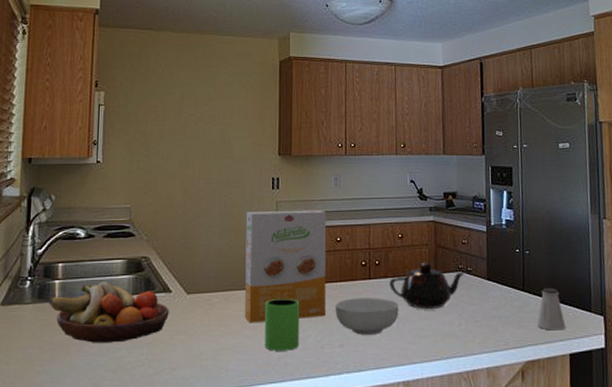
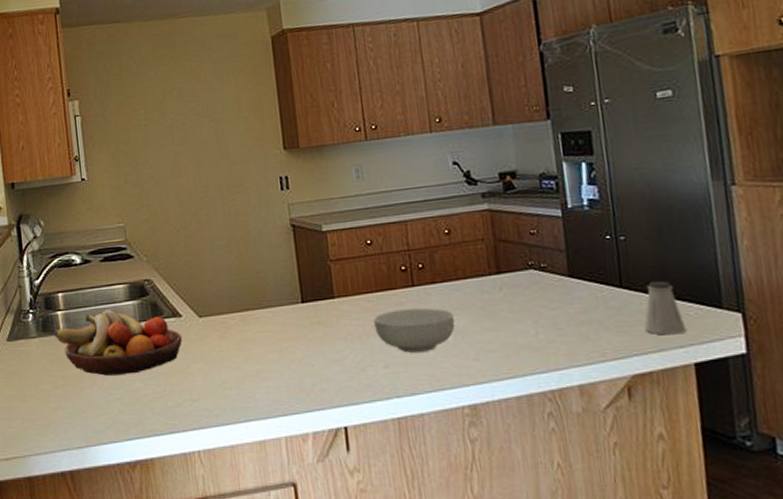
cereal box: present [244,210,327,323] -> none [254,209,363,346]
mug: present [264,298,300,351] -> none [290,314,335,376]
teapot: present [389,263,466,309] -> none [438,261,539,318]

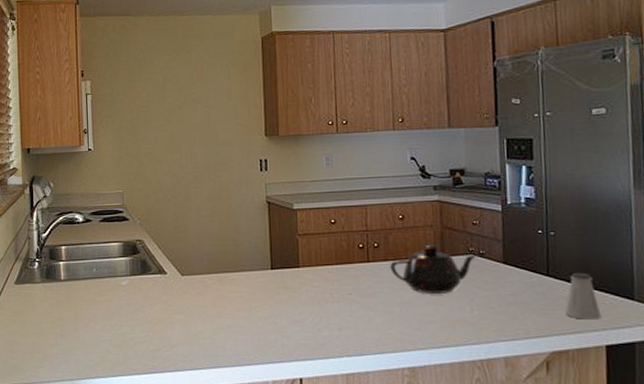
fruit bowl: present [54,310,182,376] -> none [55,264,166,320]
cereal bowl: present [373,308,455,353] -> none [332,281,402,319]
teapot: none [438,261,539,318] -> present [390,245,478,293]

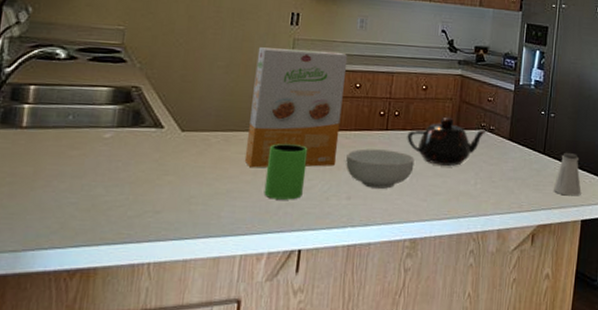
cereal box: none [235,191,323,305] -> present [244,47,348,168]
mug: none [259,280,295,333] -> present [264,143,308,200]
cereal bowl: none [332,281,402,319] -> present [346,149,415,189]

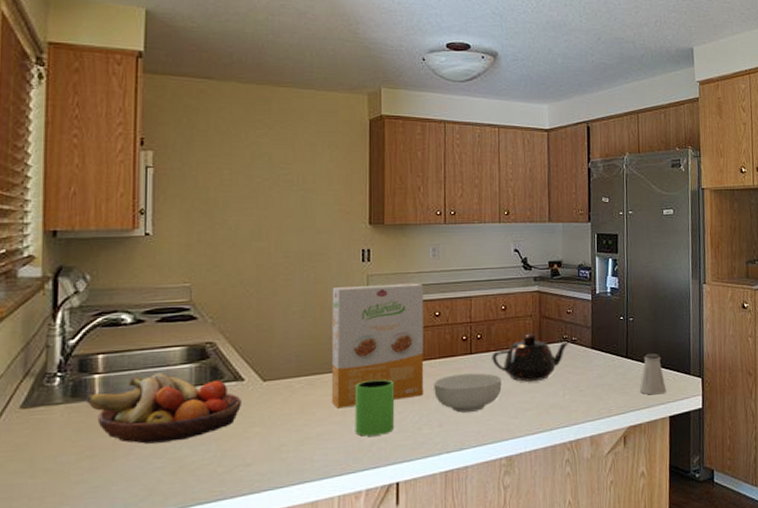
fruit bowl: none [13,111,159,180] -> present [86,373,241,444]

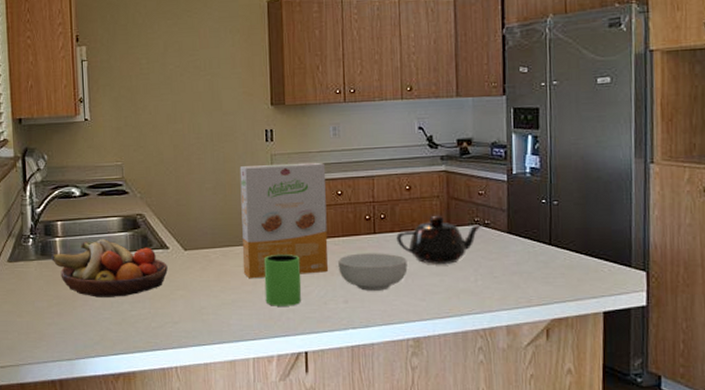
saltshaker: present [639,353,667,395] -> none [565,240,600,287]

